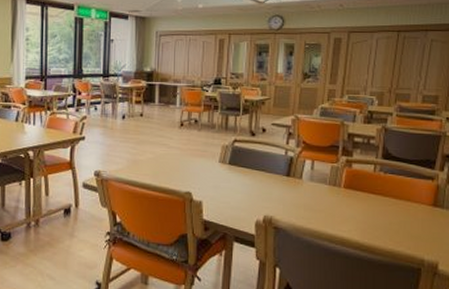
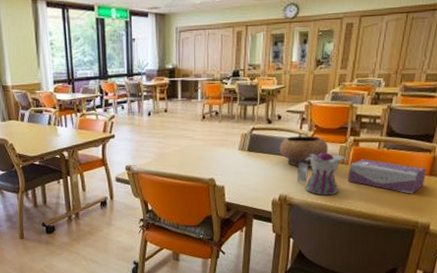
bowl: none [263,152,318,187] -> present [279,135,329,167]
teapot: none [284,172,341,220] -> present [297,152,348,195]
tissue box: none [341,182,431,226] -> present [348,159,427,194]

